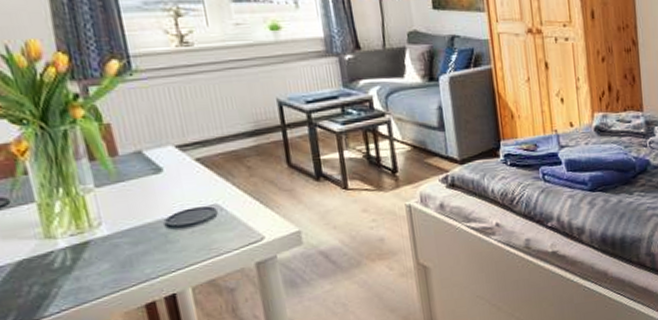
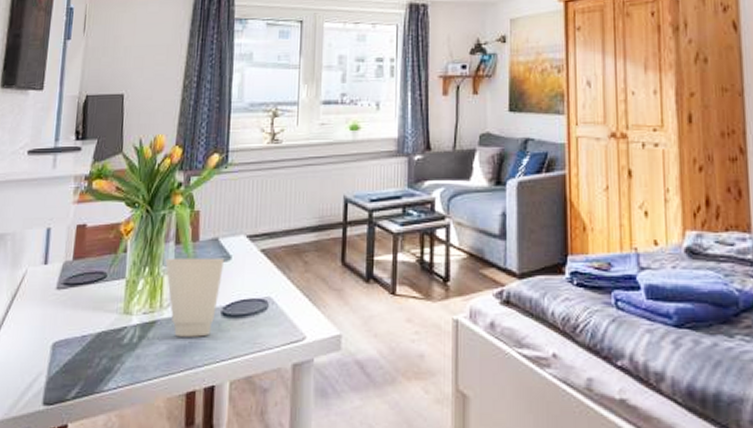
cup: none [81,170,159,254] -> present [165,258,225,337]

